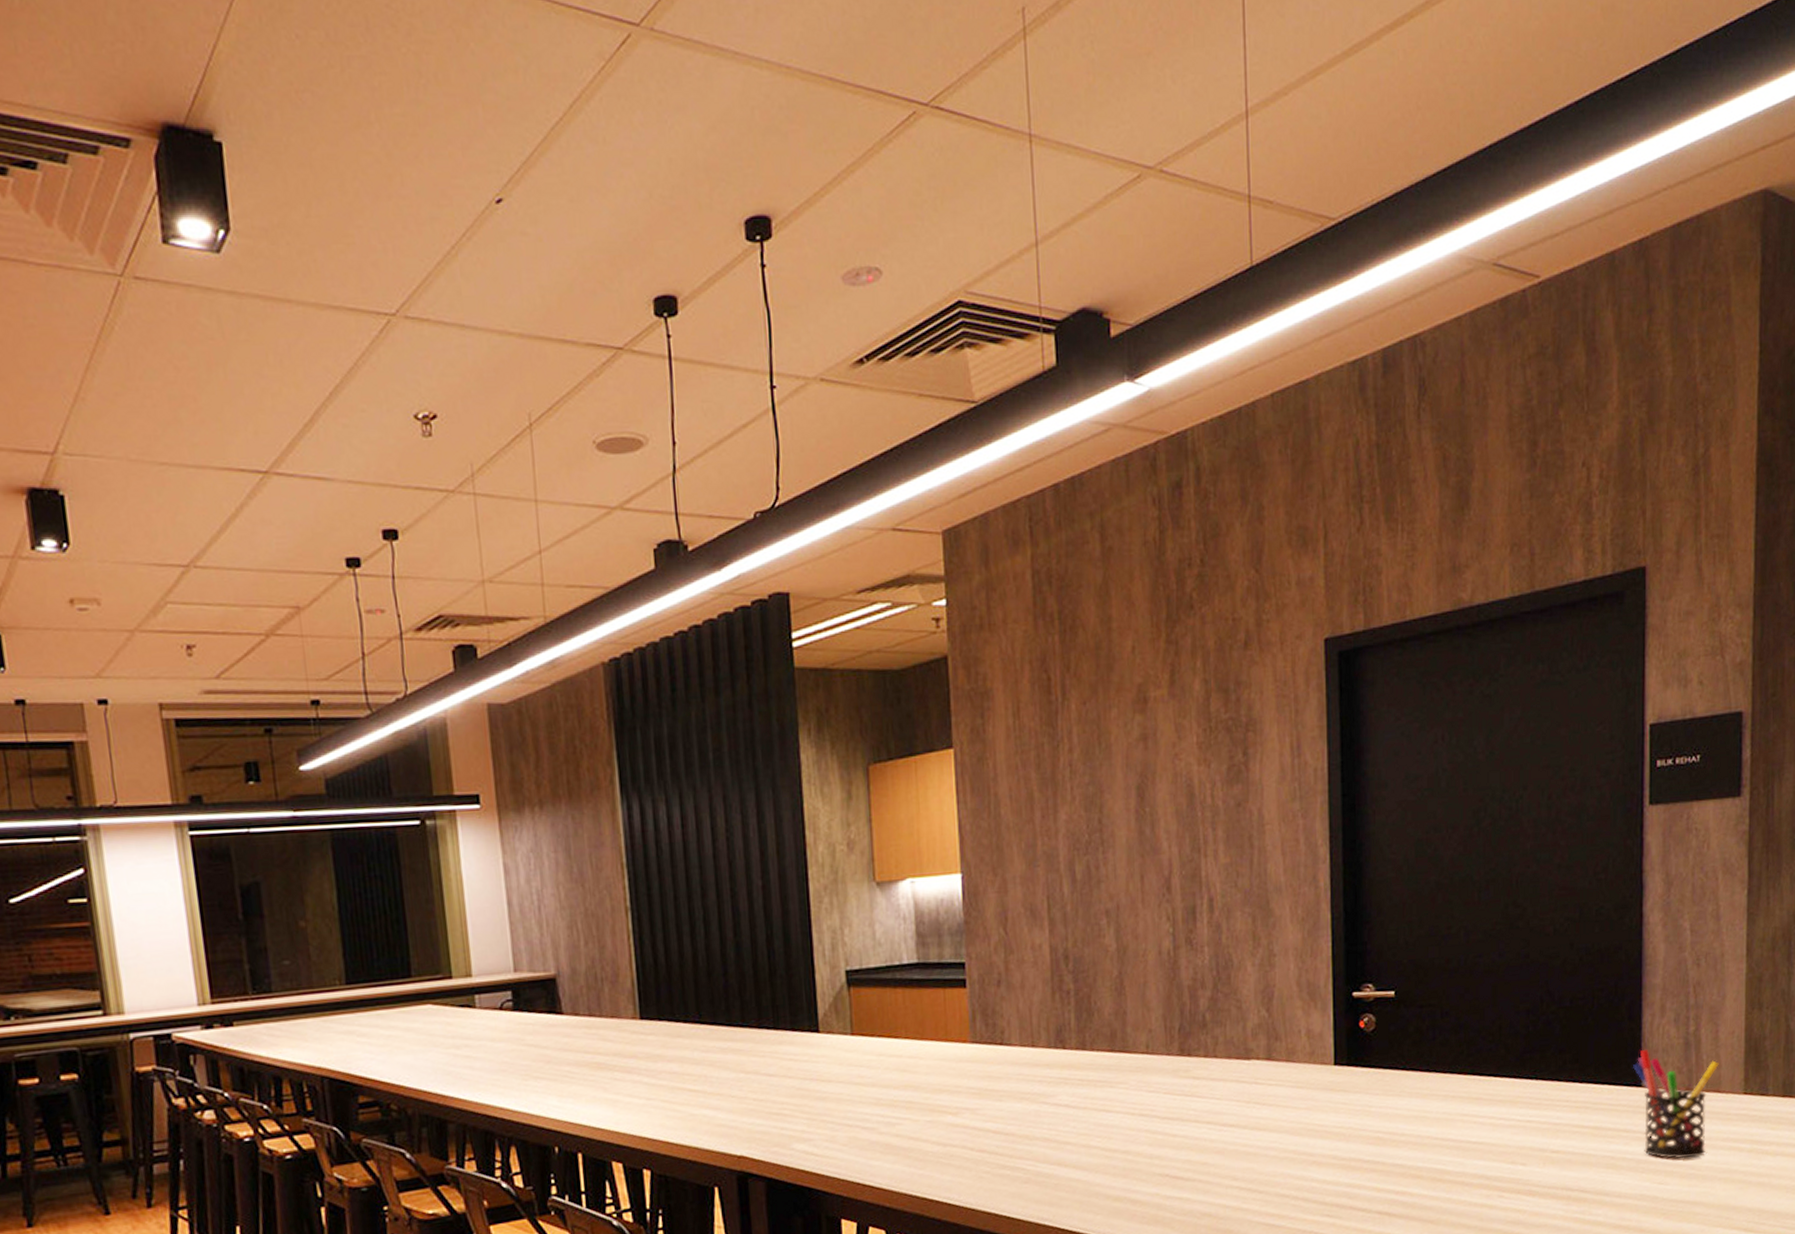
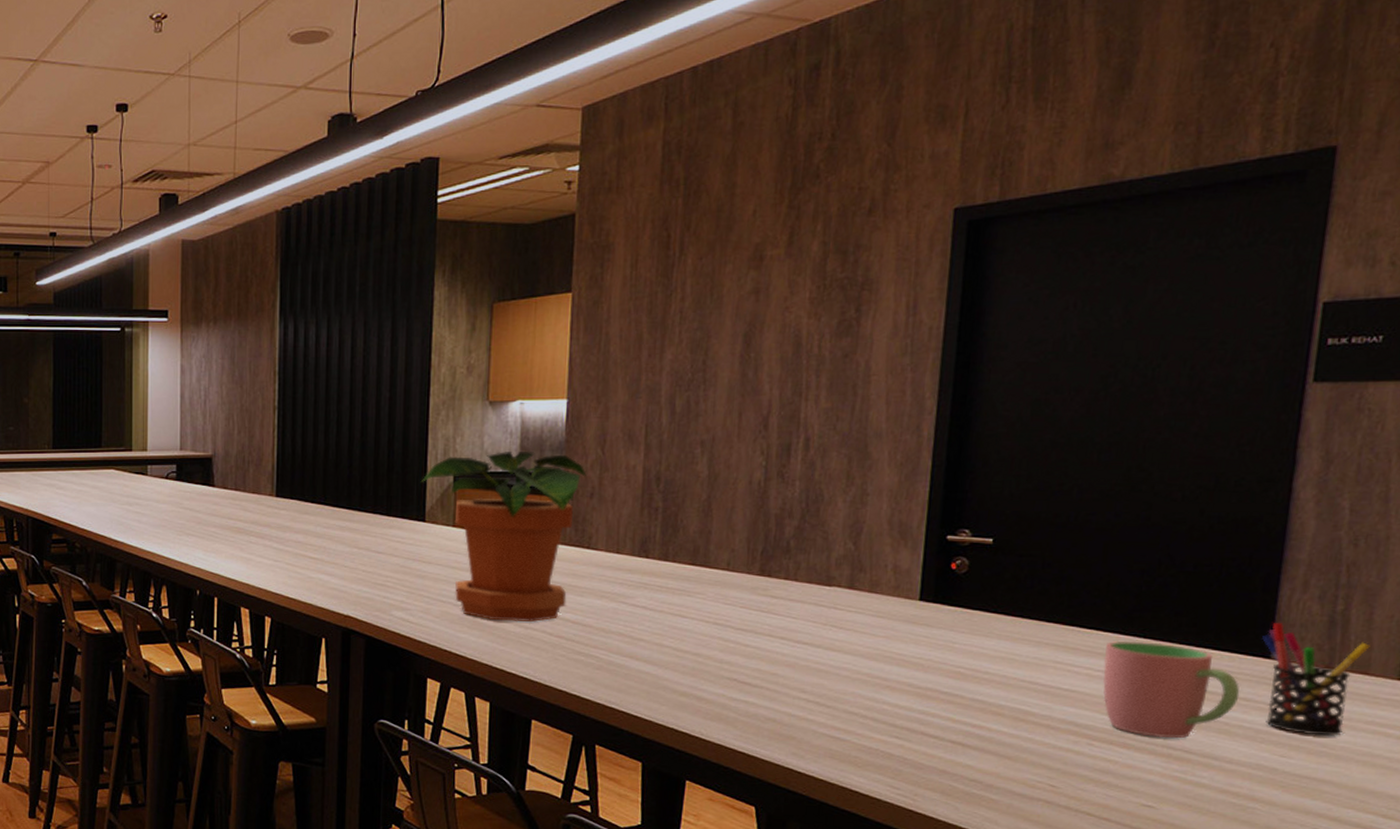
potted plant: none [808,937,991,1142] -> present [420,450,587,622]
cup: none [1503,1083,1620,1181] -> present [1103,640,1240,739]

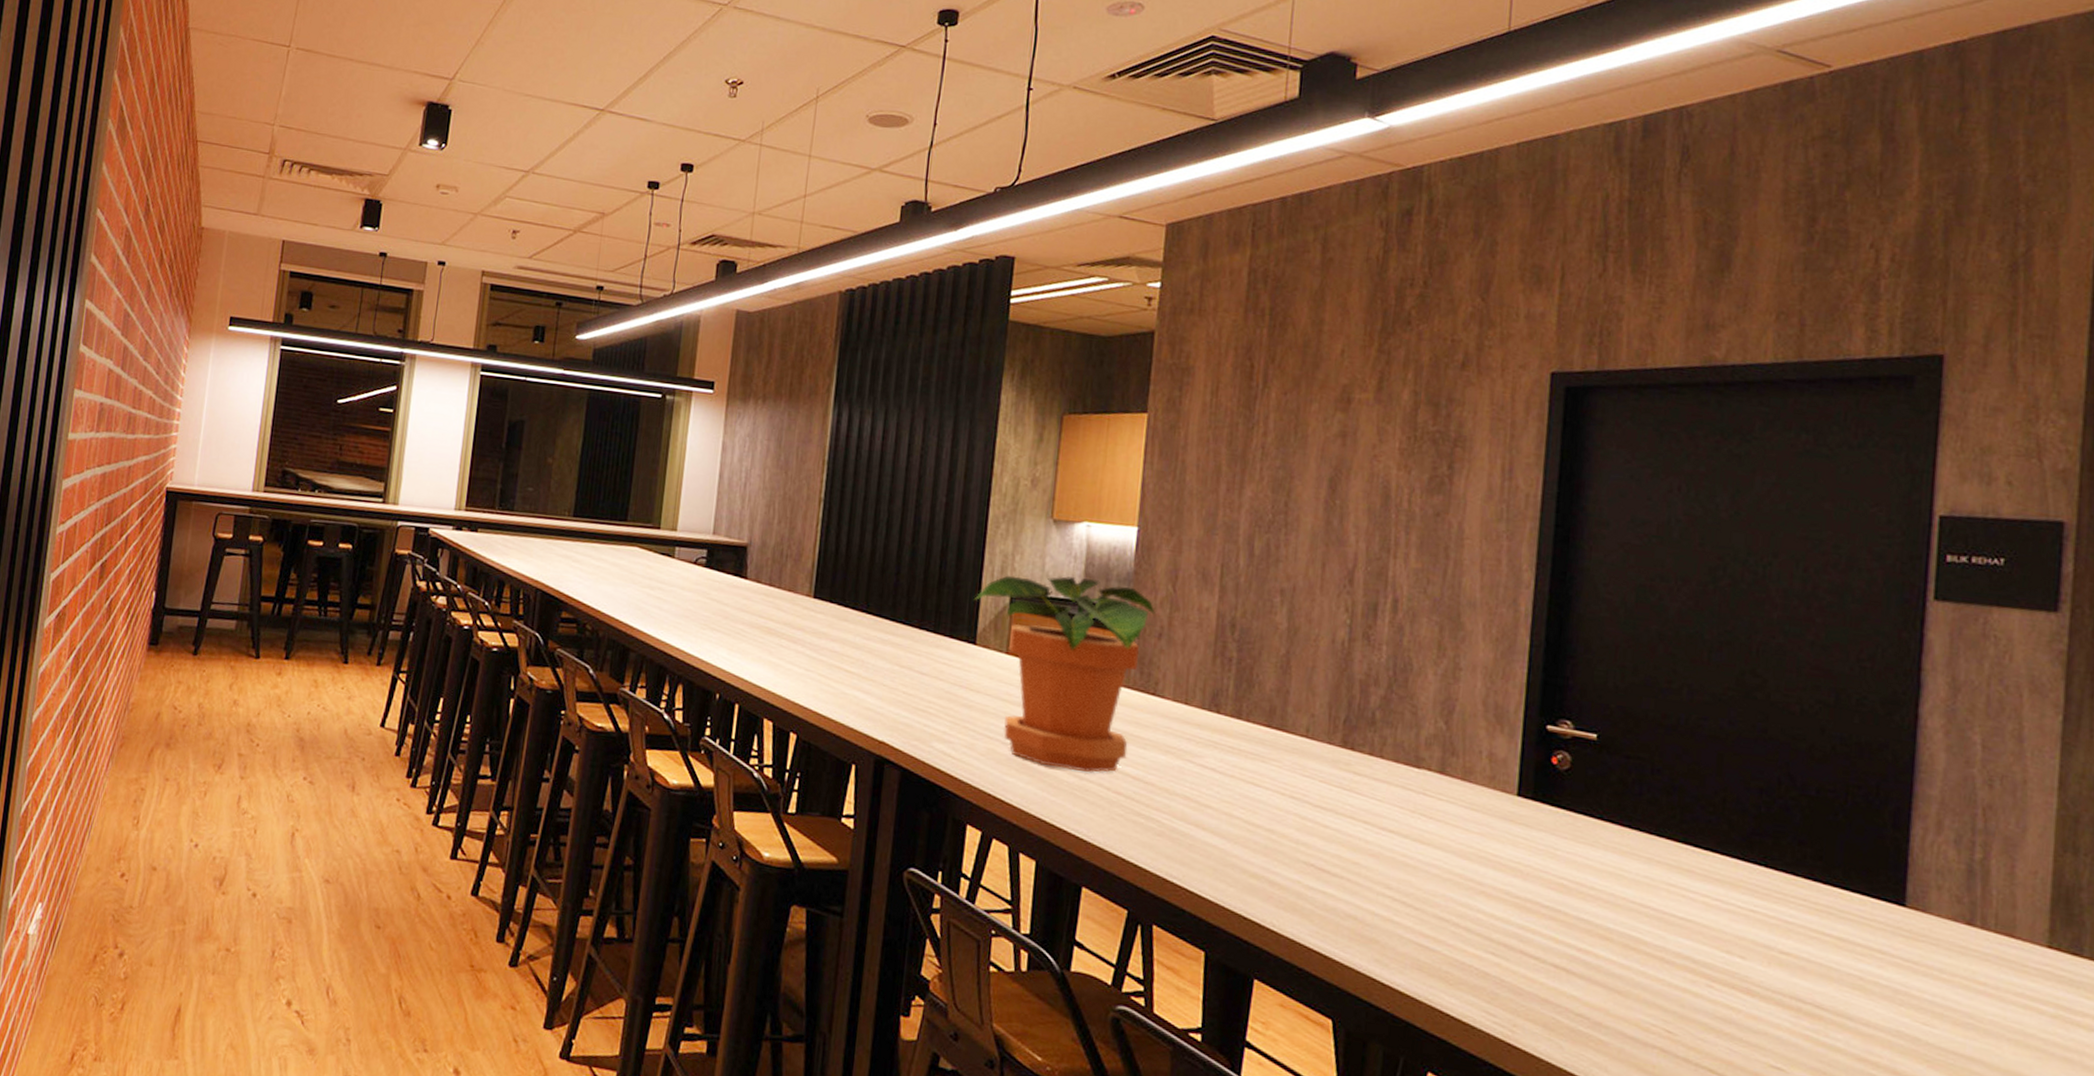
cup: present [1103,640,1240,739] -> none [1721,866,1874,990]
pen holder: present [1262,623,1371,736] -> none [1895,865,2014,1007]

